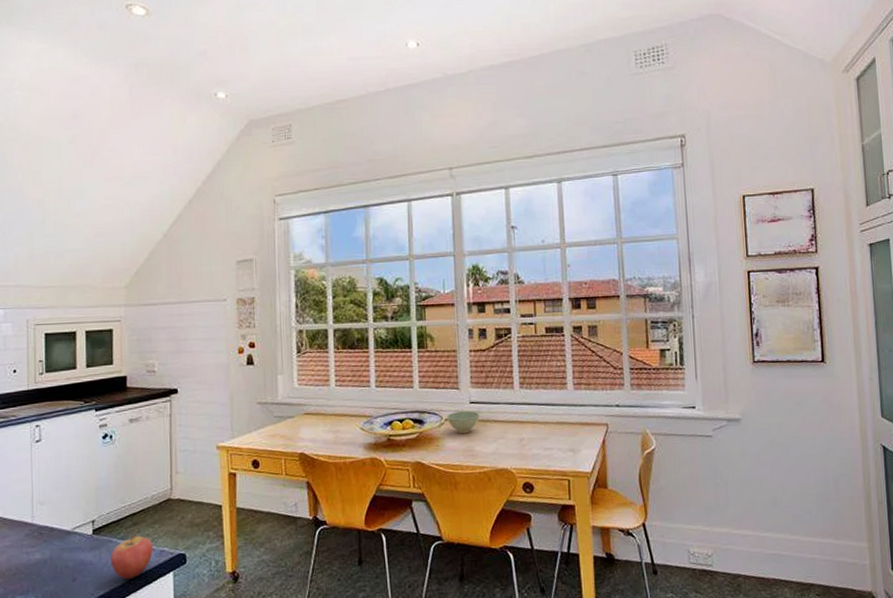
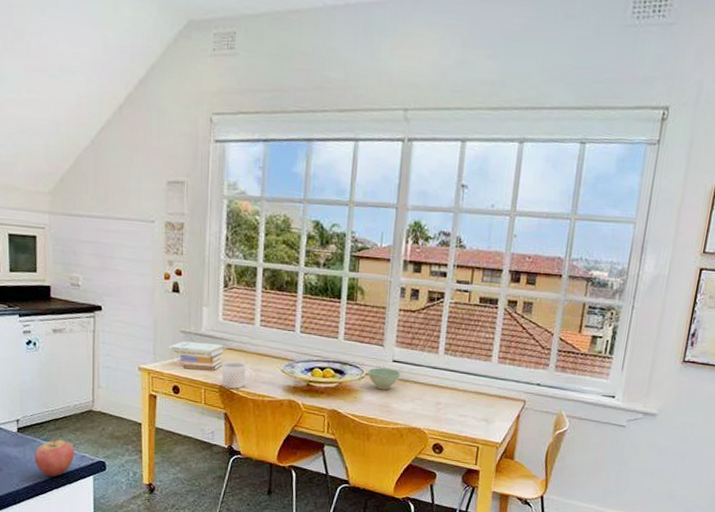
books: none [245,410,301,441] -> present [168,341,223,371]
mug: none [300,426,332,456] -> present [221,362,252,389]

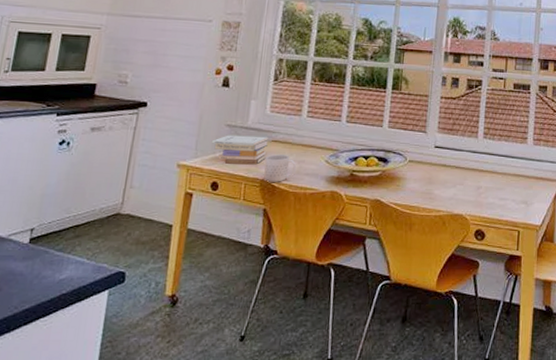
fruit: present [34,434,74,477] -> none [42,243,92,295]
bowl: present [368,368,401,390] -> none [411,154,443,177]

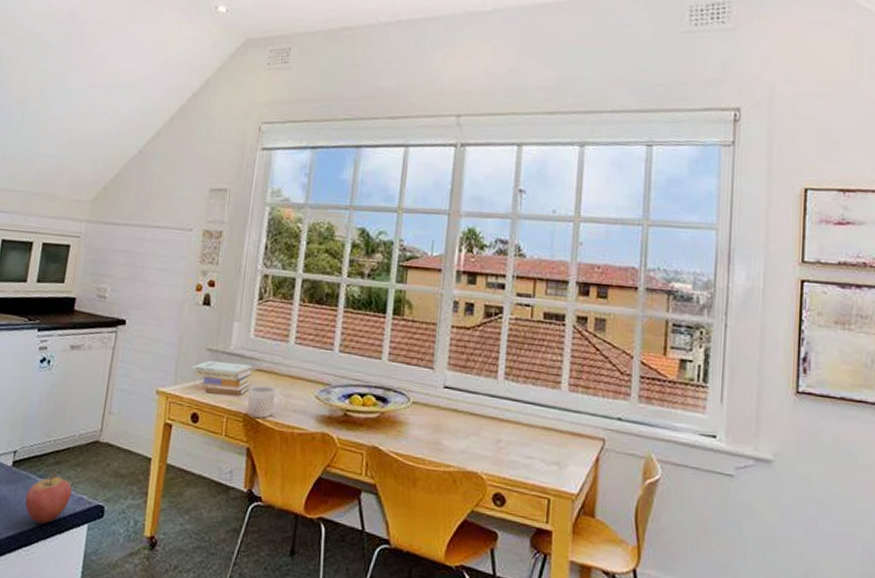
fruit: none [42,243,92,295] -> present [25,470,72,525]

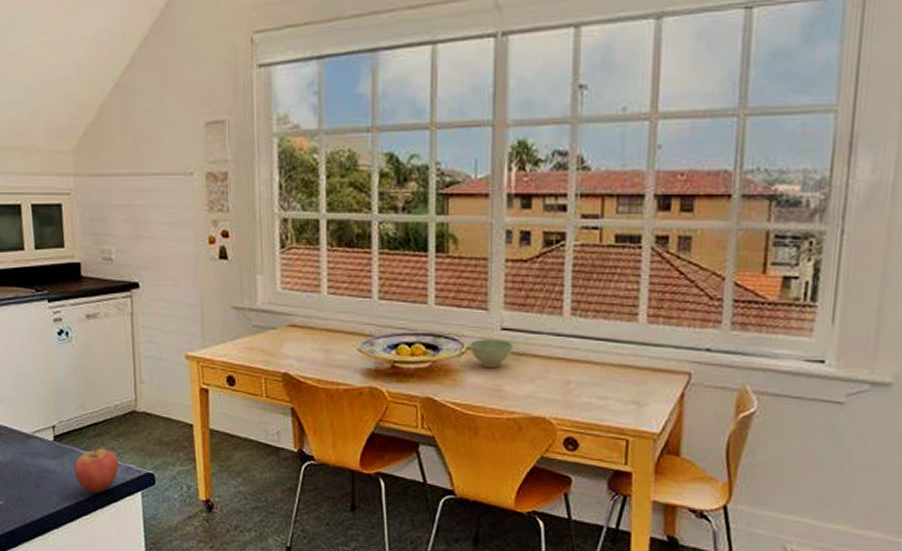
books: present [191,360,252,397] -> none [218,319,285,355]
mug: present [247,385,282,419] -> none [283,342,322,377]
bowl: none [415,395,454,423] -> present [469,339,514,368]

